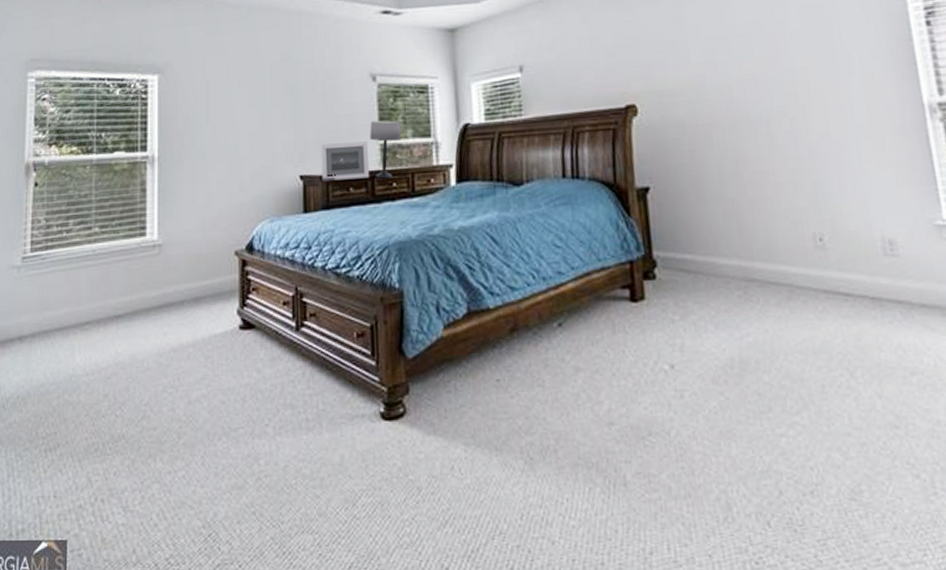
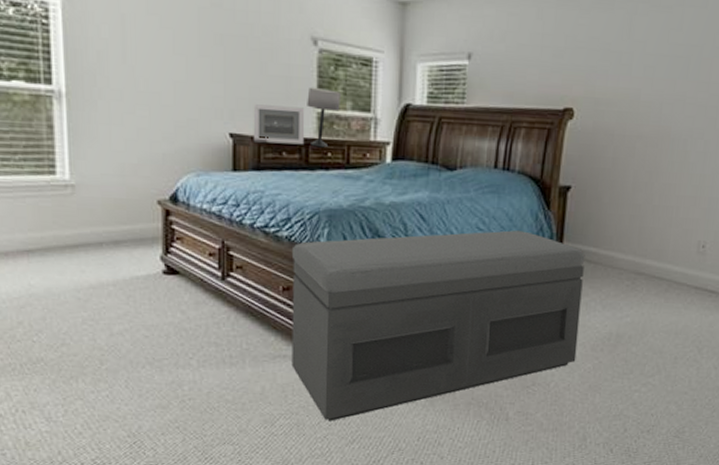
storage bench: none [363,243,697,497] -> present [291,230,585,421]

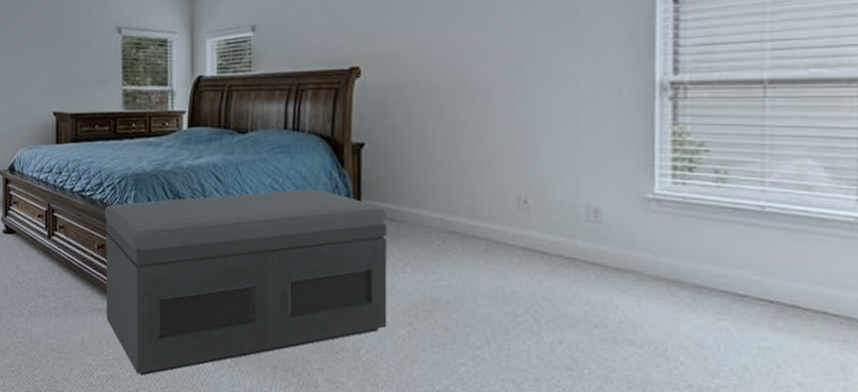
picture frame: present [253,104,305,145] -> none [71,86,113,118]
table lamp: present [307,87,341,148] -> none [114,68,142,120]

